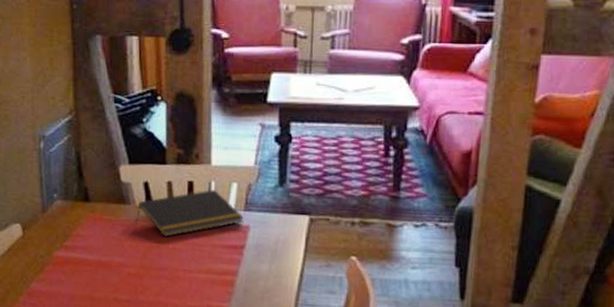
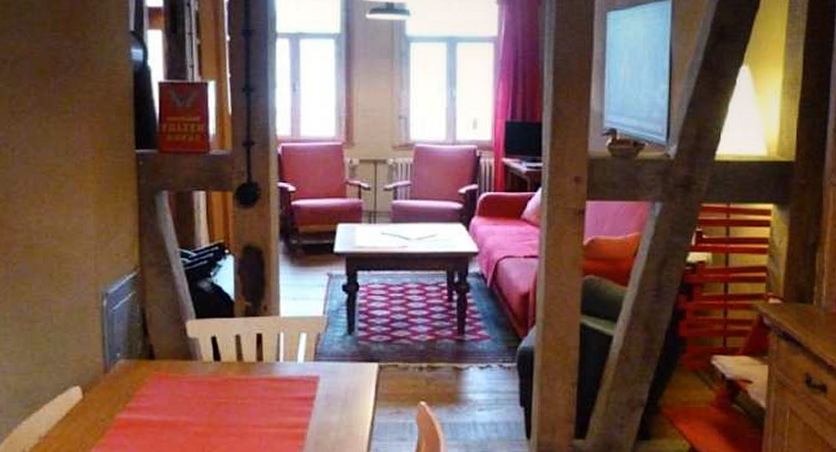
notepad: present [137,190,244,237] -> none [205,342,313,392]

